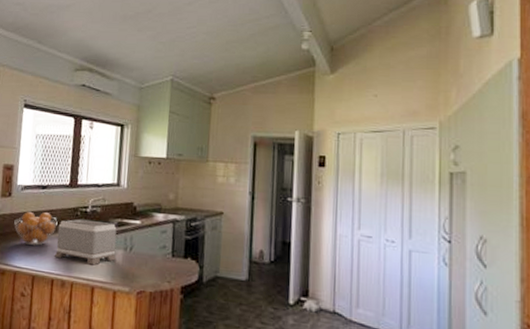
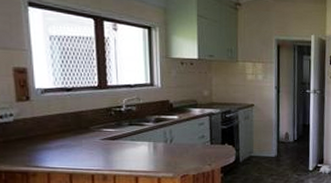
fruit basket: present [14,212,58,246] -> none [38,114,90,146]
toaster: present [54,219,117,265] -> none [91,118,158,158]

